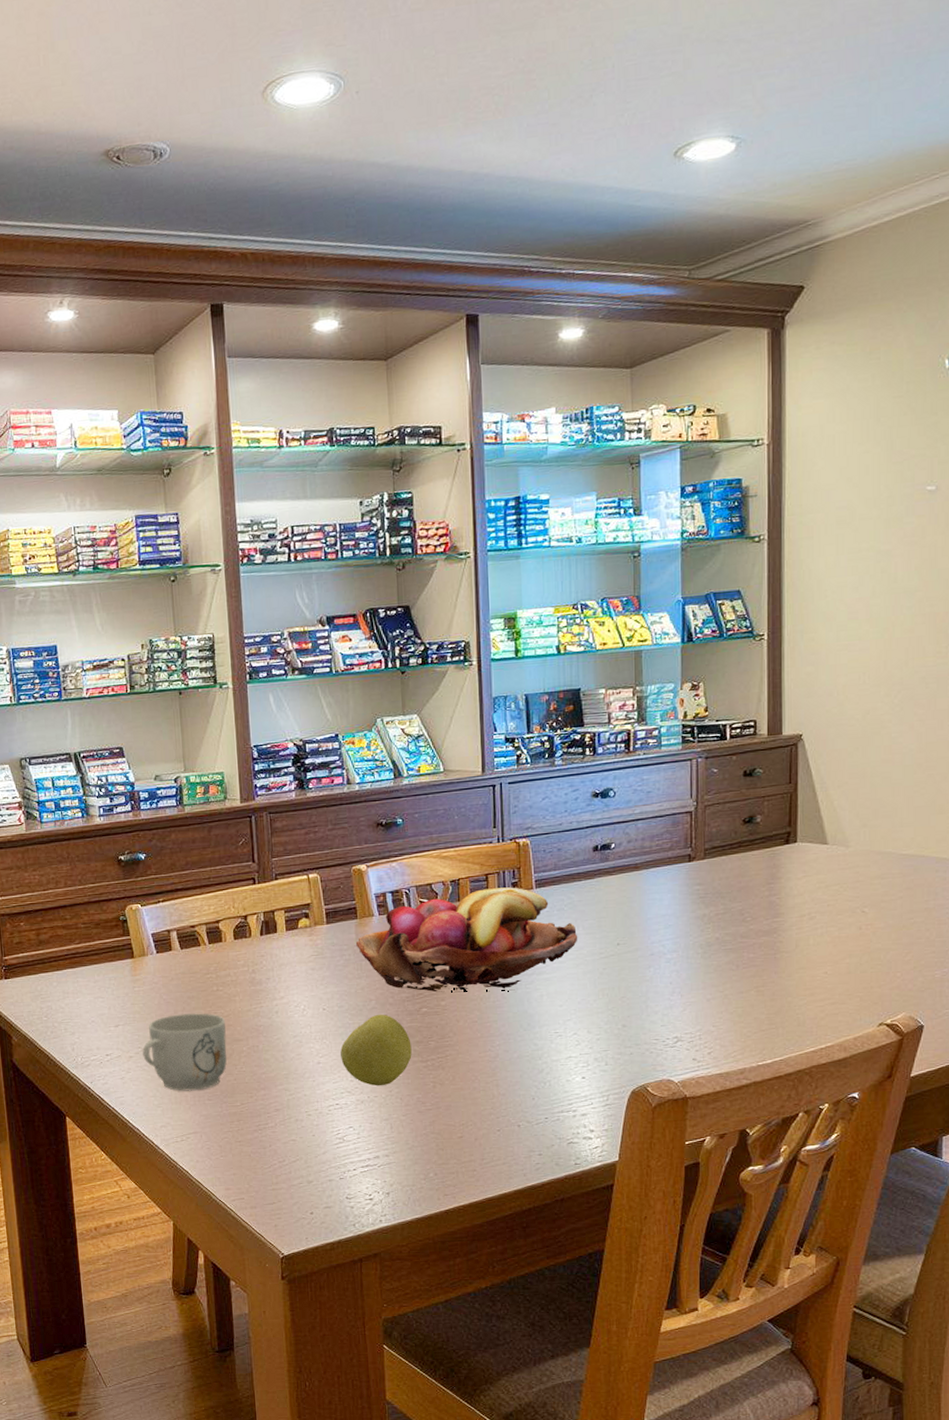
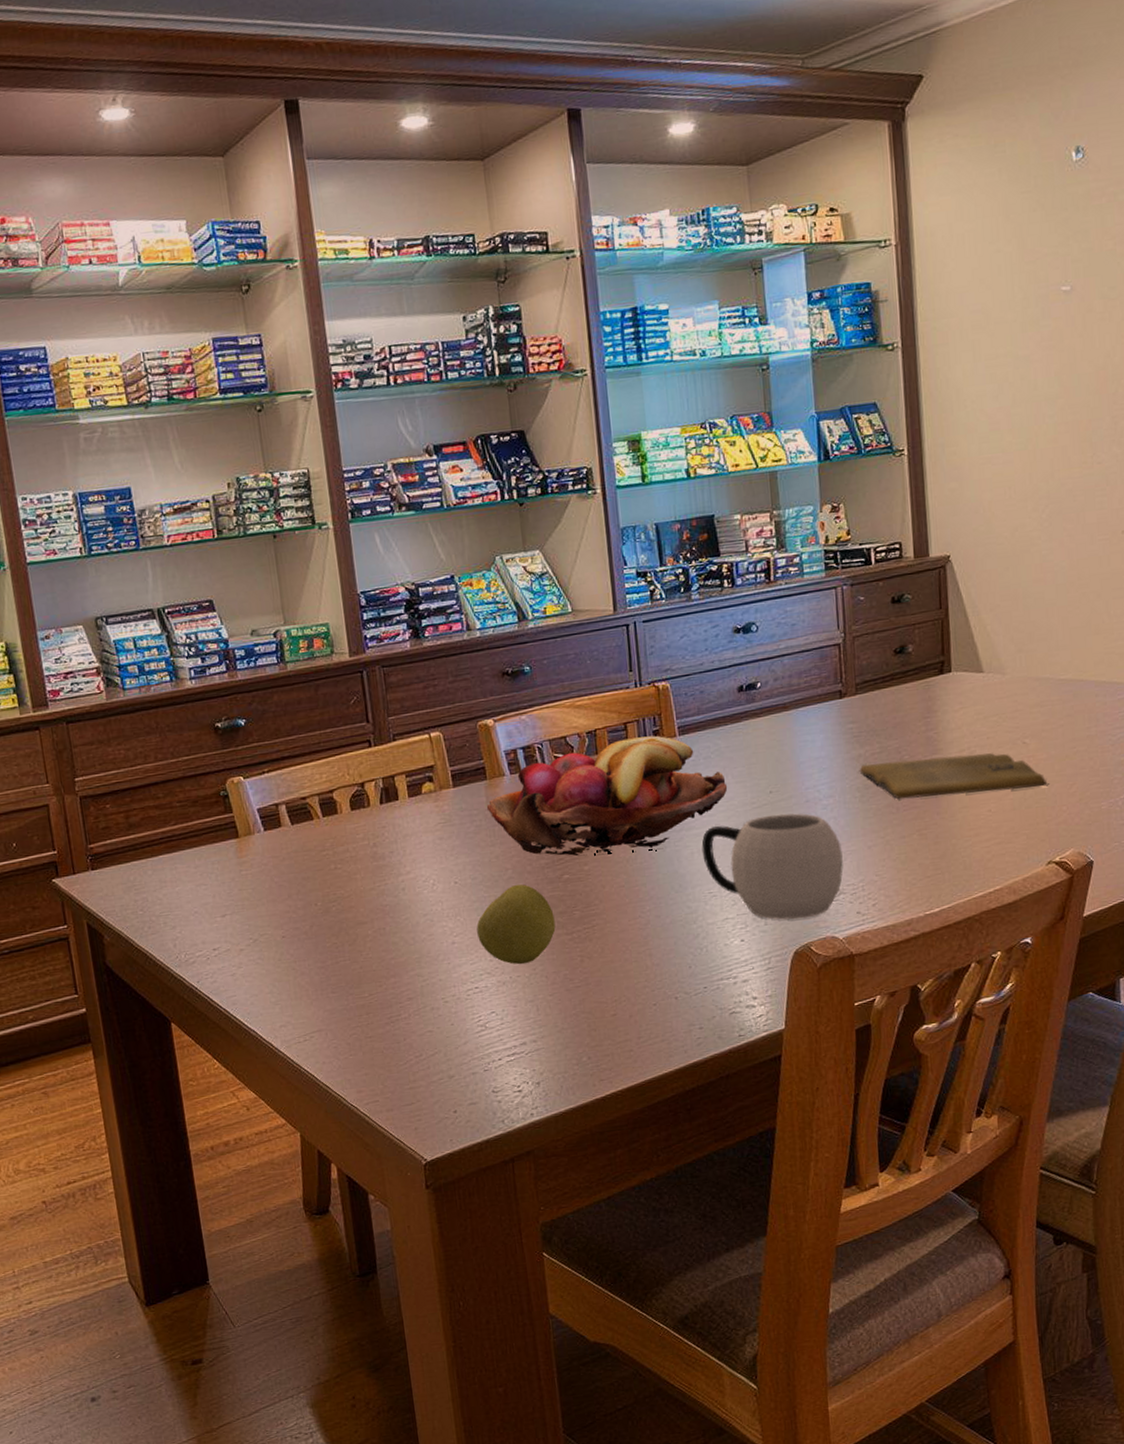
mug: present [142,1012,227,1091] -> none [254,895,351,985]
mug: none [551,964,683,1062] -> present [701,813,843,920]
book: none [703,919,885,958] -> present [859,753,1049,800]

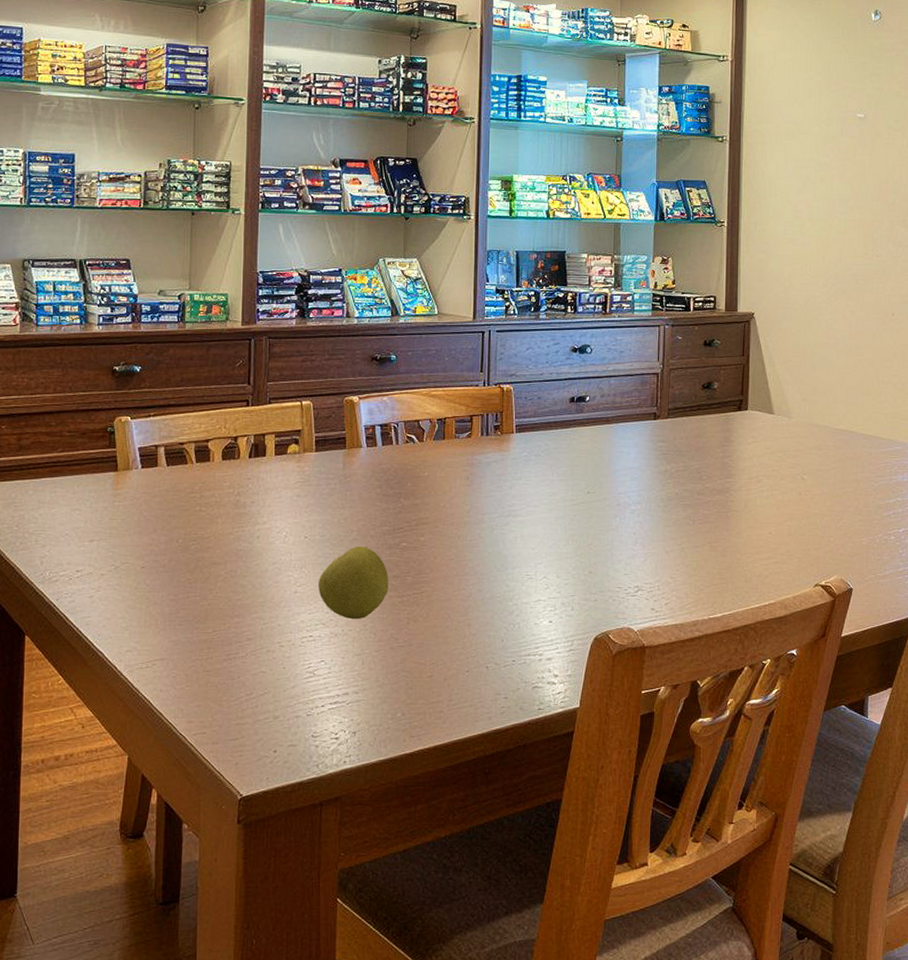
fruit basket: present [486,735,728,856] -> none [342,429,552,531]
mug: present [701,813,843,920] -> none [524,512,645,609]
book: present [859,753,1049,800] -> none [664,479,821,518]

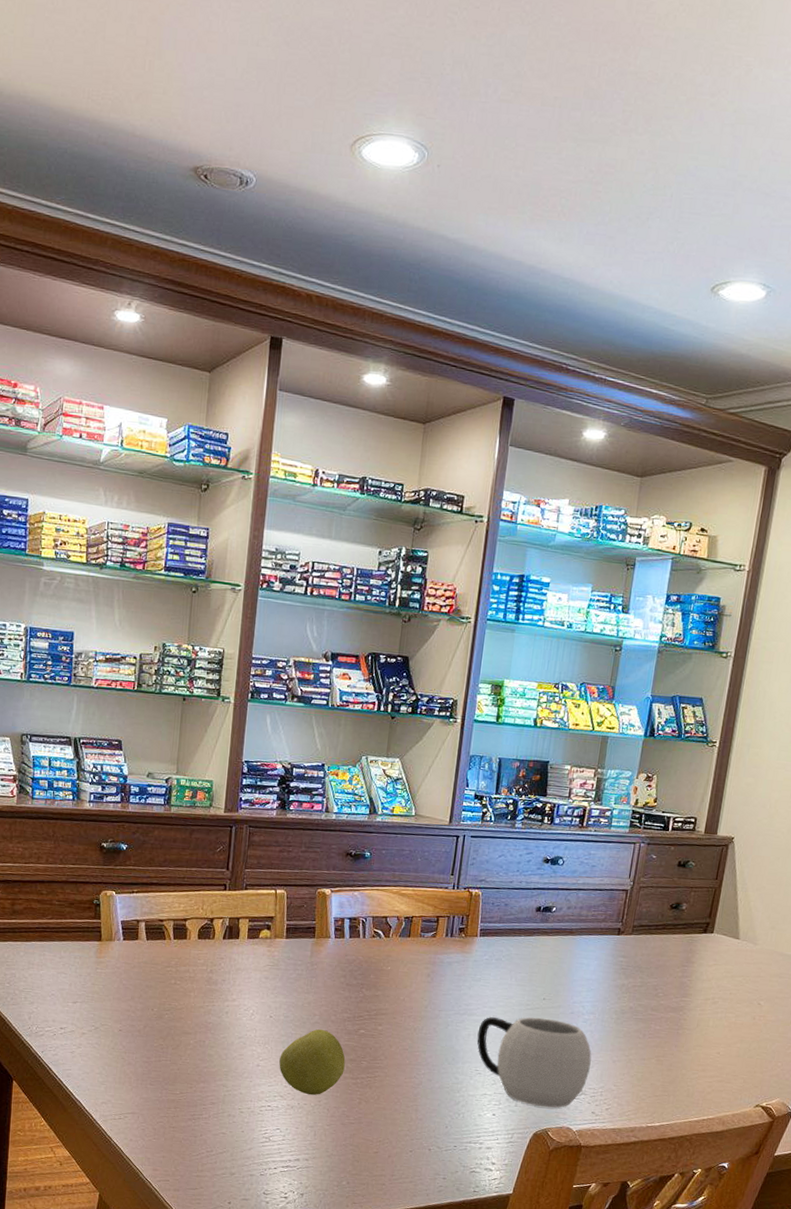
mug: none [524,512,645,609] -> present [477,1017,592,1108]

